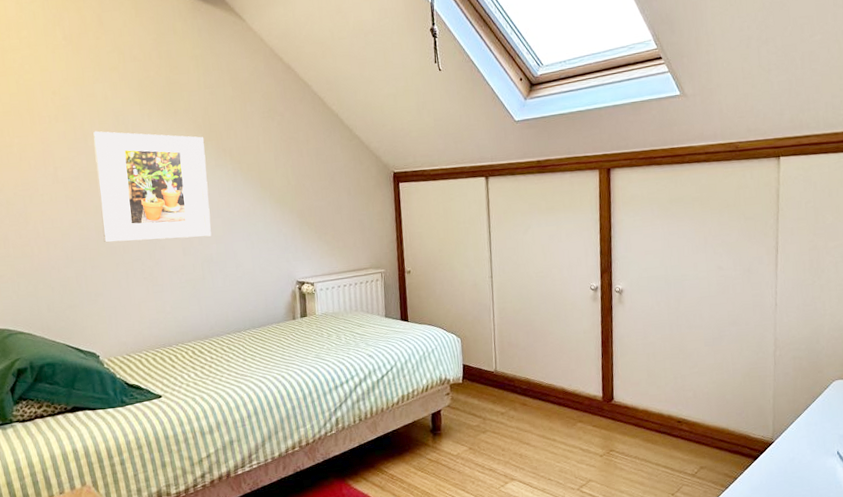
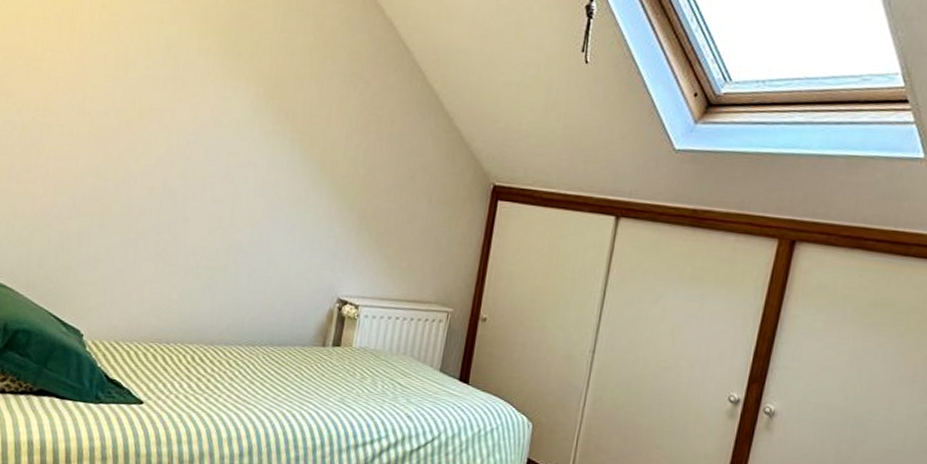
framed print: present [93,131,212,243] -> none [119,60,266,218]

